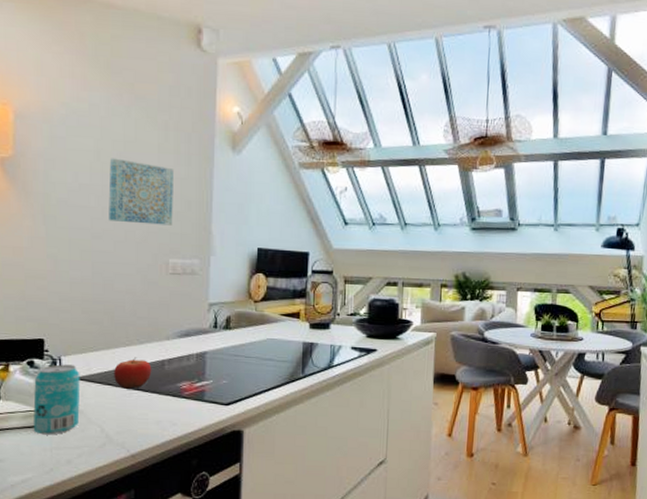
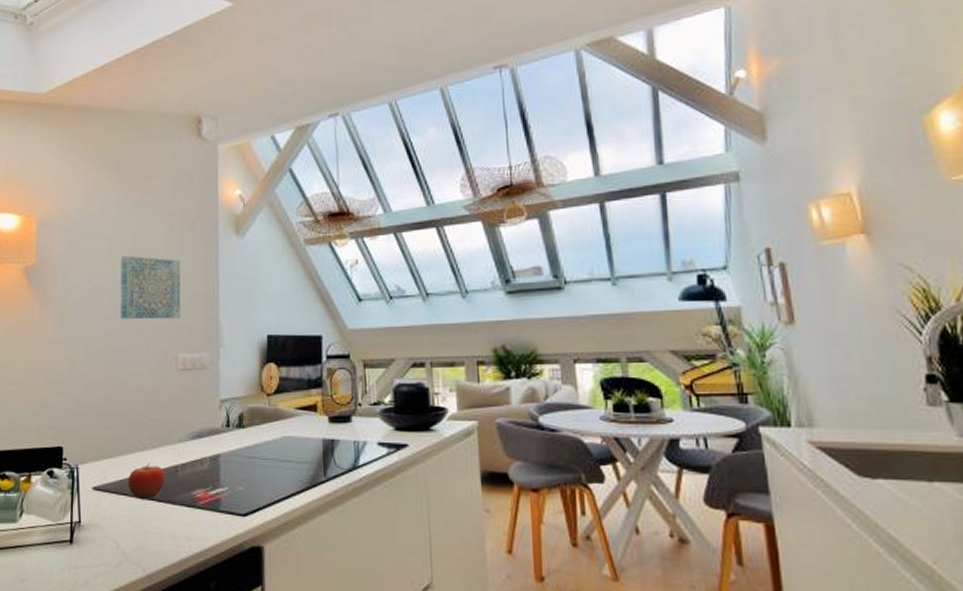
beverage can: present [33,364,81,435] -> none [52,473,97,552]

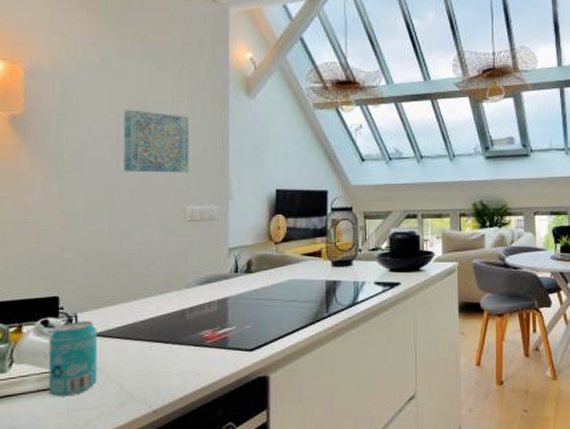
beverage can: none [52,473,97,552] -> present [48,321,98,397]
fruit: present [128,463,166,499] -> none [133,308,173,342]

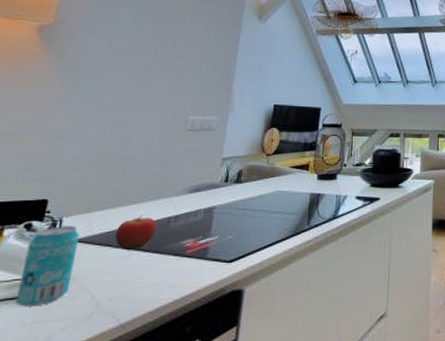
wall art: present [123,109,190,173] -> none [136,26,203,85]
fruit: none [133,308,173,342] -> present [115,215,157,250]

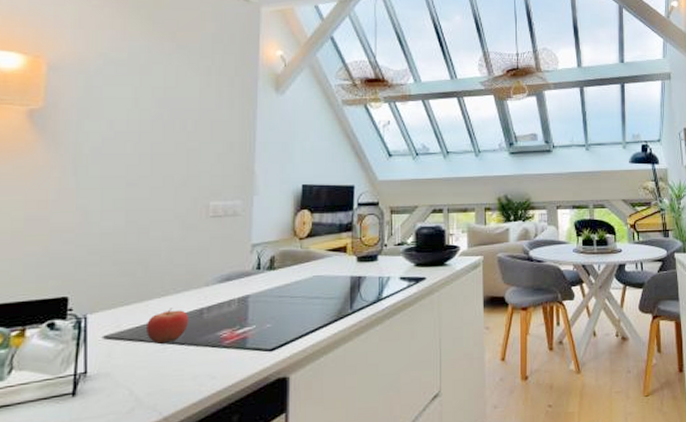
beverage can: present [15,226,80,307] -> none [50,322,108,406]

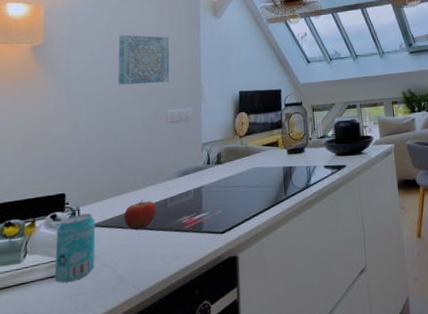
beverage can: none [50,322,108,406] -> present [54,213,96,283]
wall art: none [146,104,215,168] -> present [118,34,170,85]

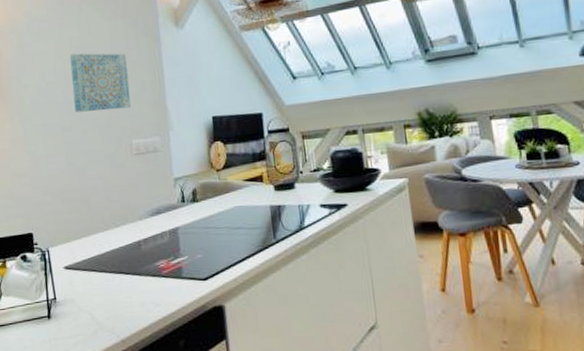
beverage can: present [54,213,96,283] -> none [28,255,71,327]
fruit: present [124,199,157,230] -> none [96,241,131,273]

